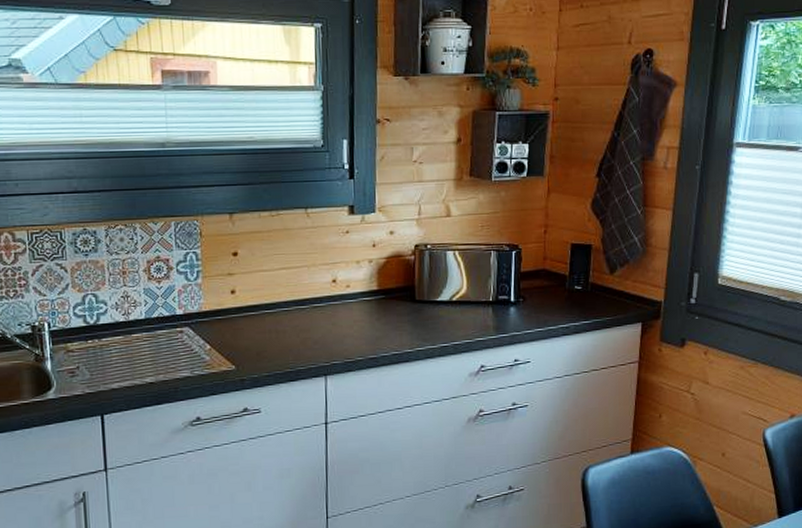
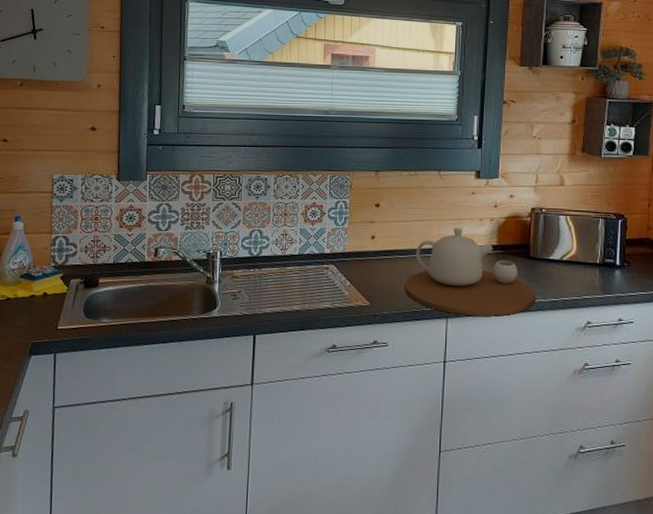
tea set: none [275,273,424,371] -> present [405,228,536,317]

